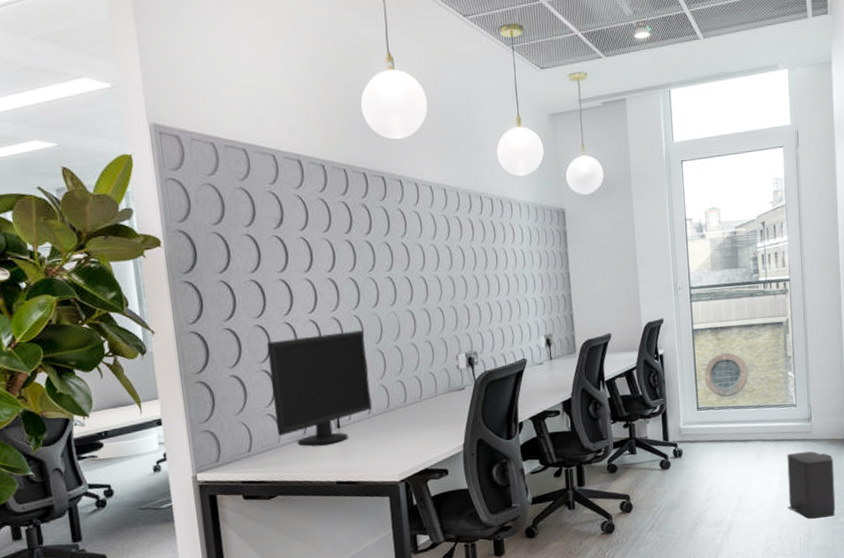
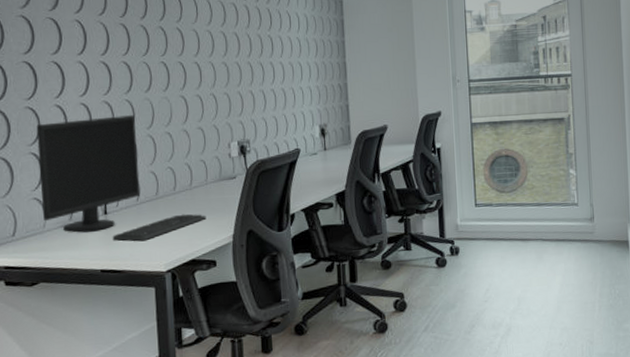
computer keyboard: none [346,425,437,453] -> present [112,213,207,242]
pedal bin: present [787,451,836,519] -> none [568,253,619,324]

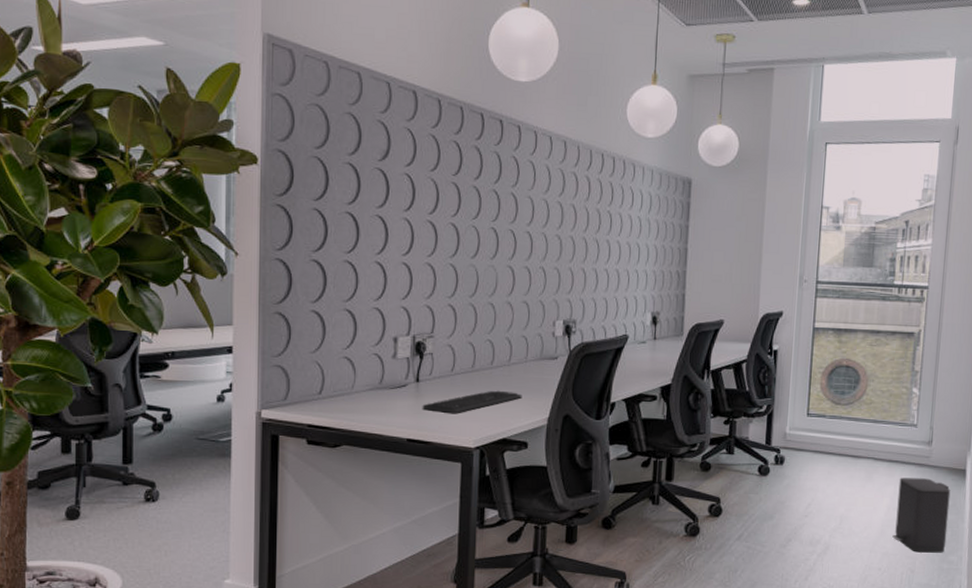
monitor: present [36,114,141,233] -> none [353,279,458,399]
pedal bin: none [568,253,619,324] -> present [892,478,951,553]

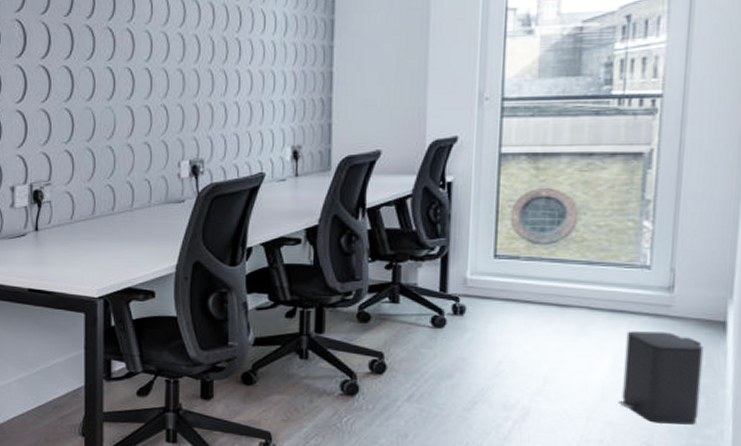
computer keyboard: present [422,390,522,414] -> none [42,237,147,263]

